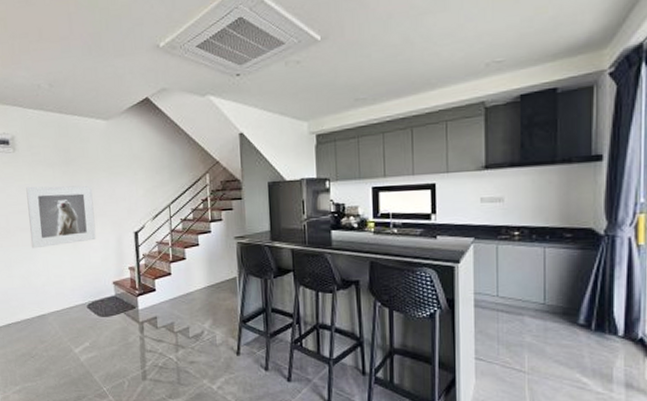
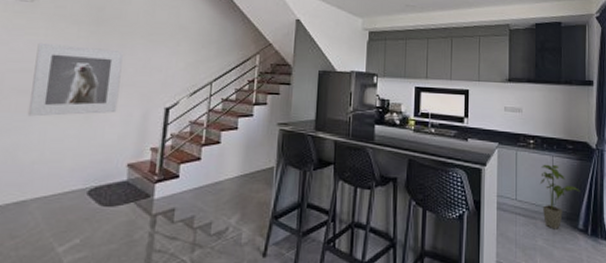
house plant: none [527,256,582,326] -> present [539,164,581,230]

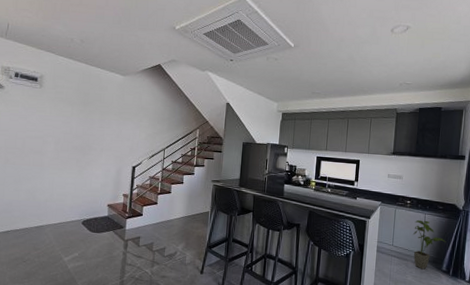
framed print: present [27,42,123,117] -> none [41,117,103,170]

